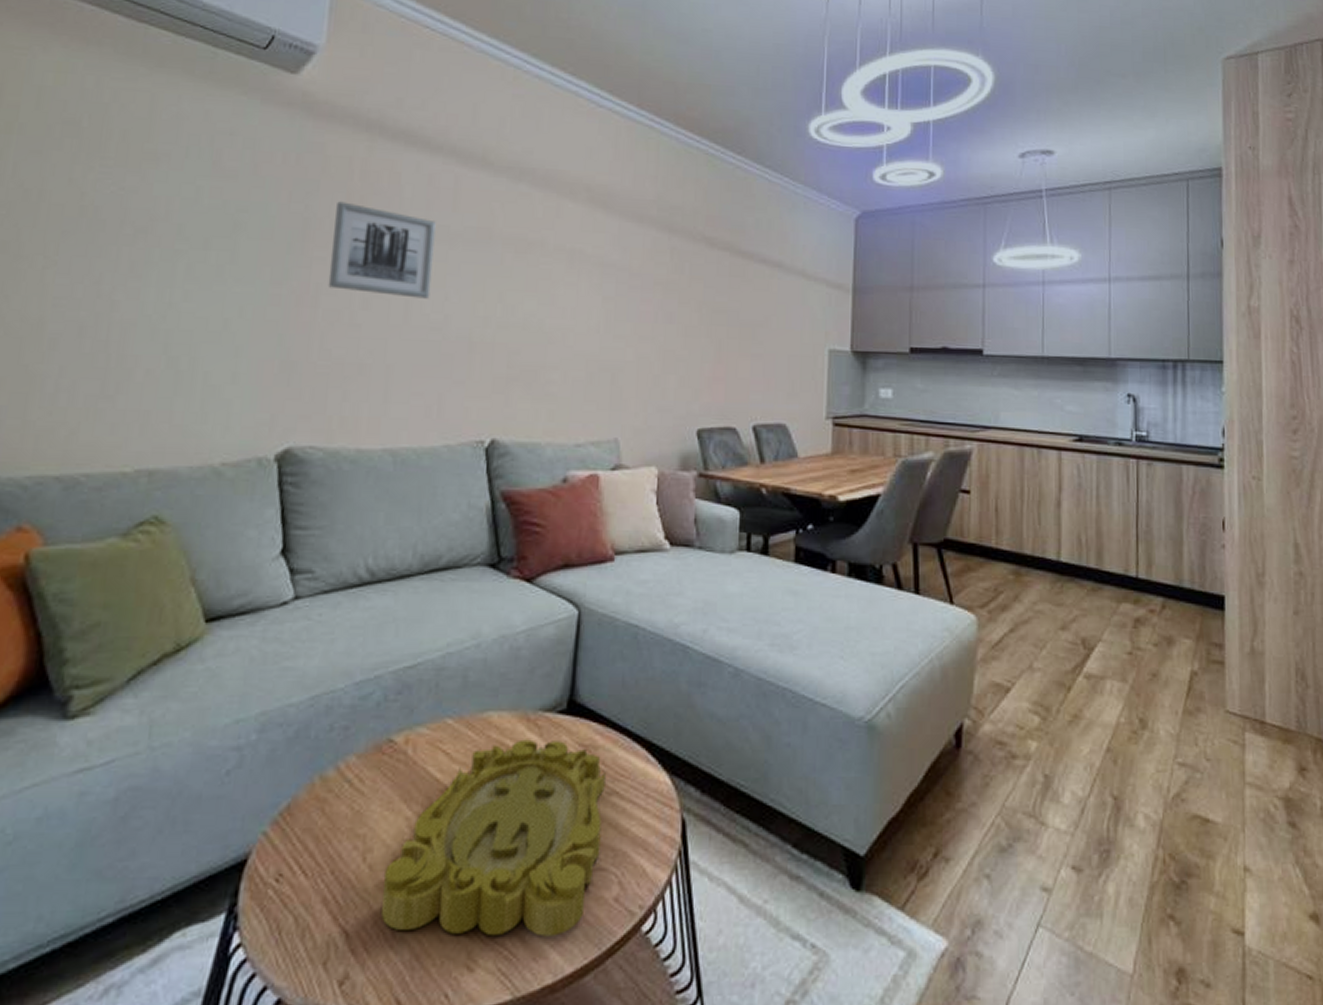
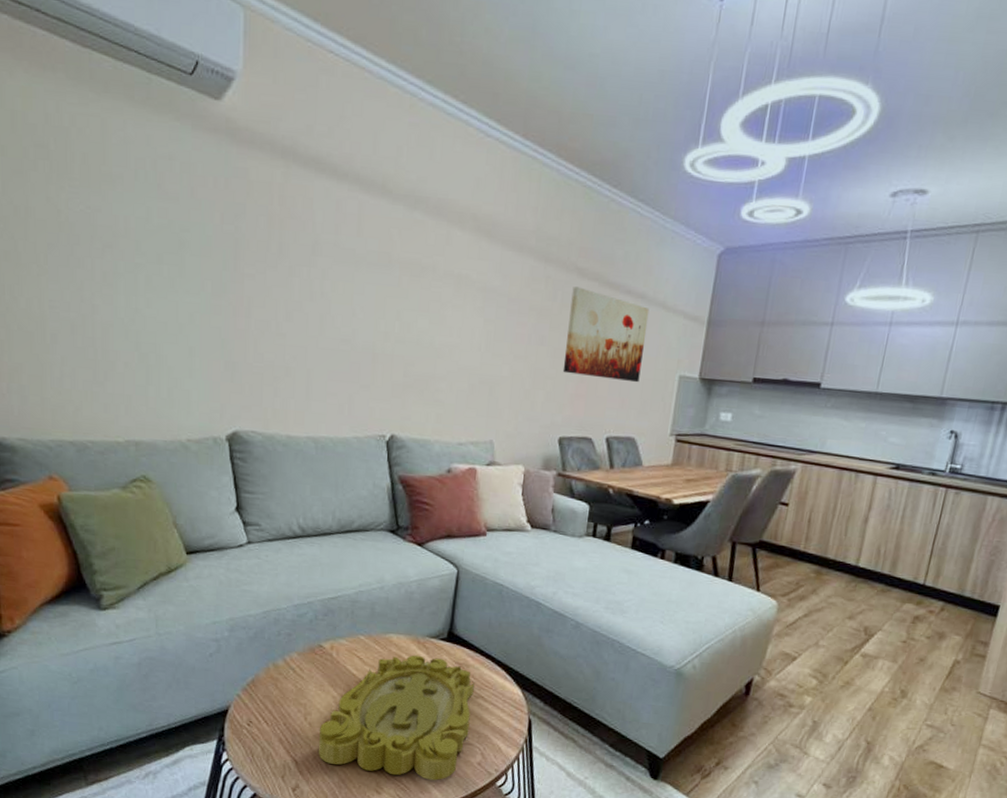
wall art: present [328,201,436,299] -> none [257,224,344,314]
wall art: none [696,257,788,360] -> present [562,286,650,383]

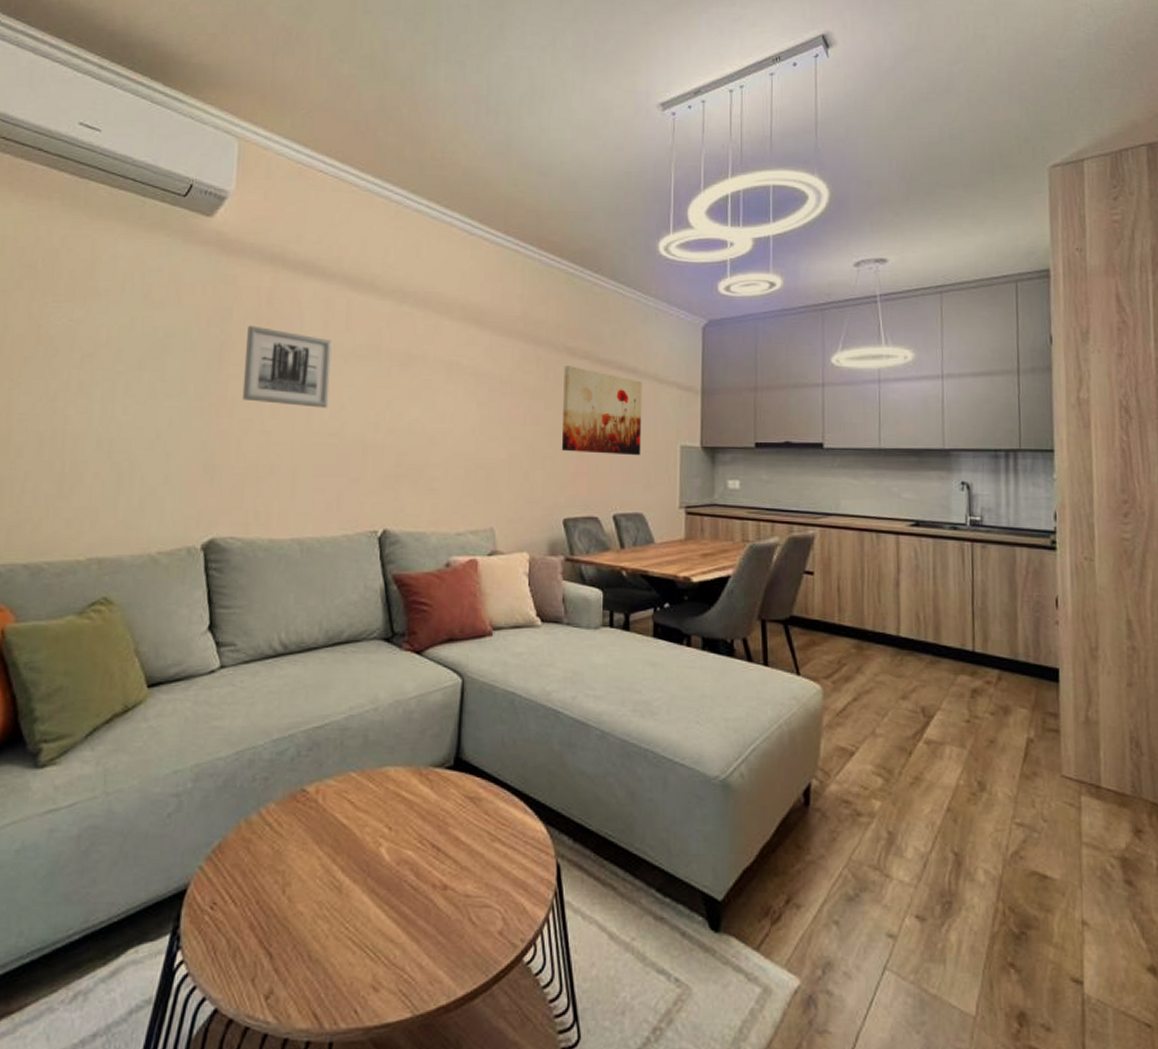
wall art: none [257,224,344,314] -> present [242,325,332,408]
decorative tray: present [319,655,474,781] -> none [300,791,489,963]

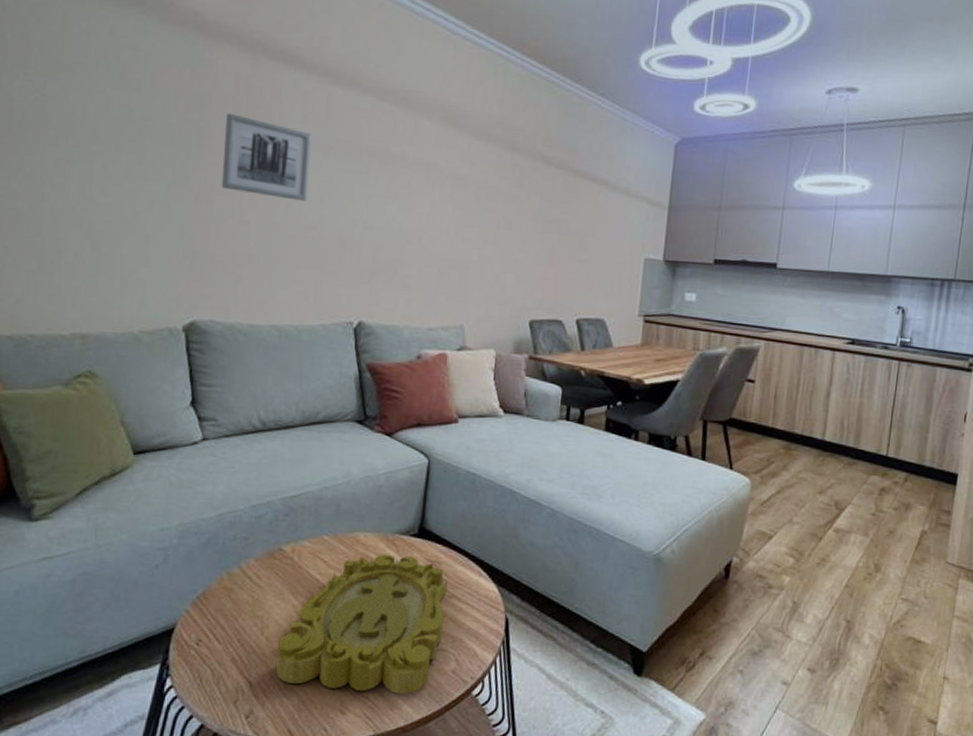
decorative tray: none [300,791,489,963] -> present [276,554,447,694]
wall art: present [561,366,642,456] -> none [531,174,613,266]

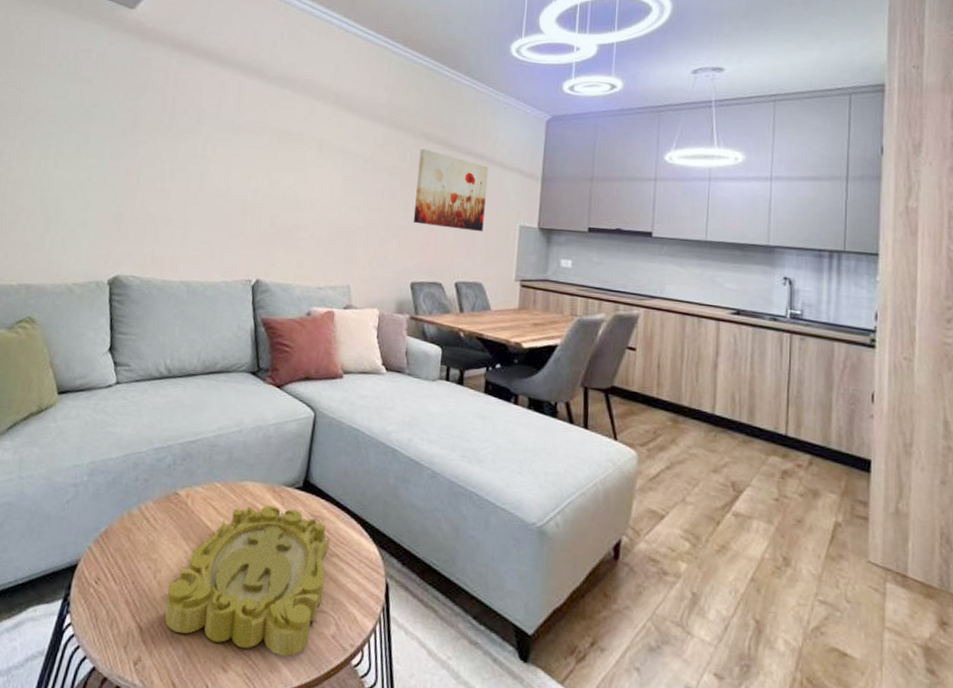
wall art: present [221,113,311,201] -> none [148,100,224,173]
wall art: none [531,174,613,266] -> present [413,149,489,232]

